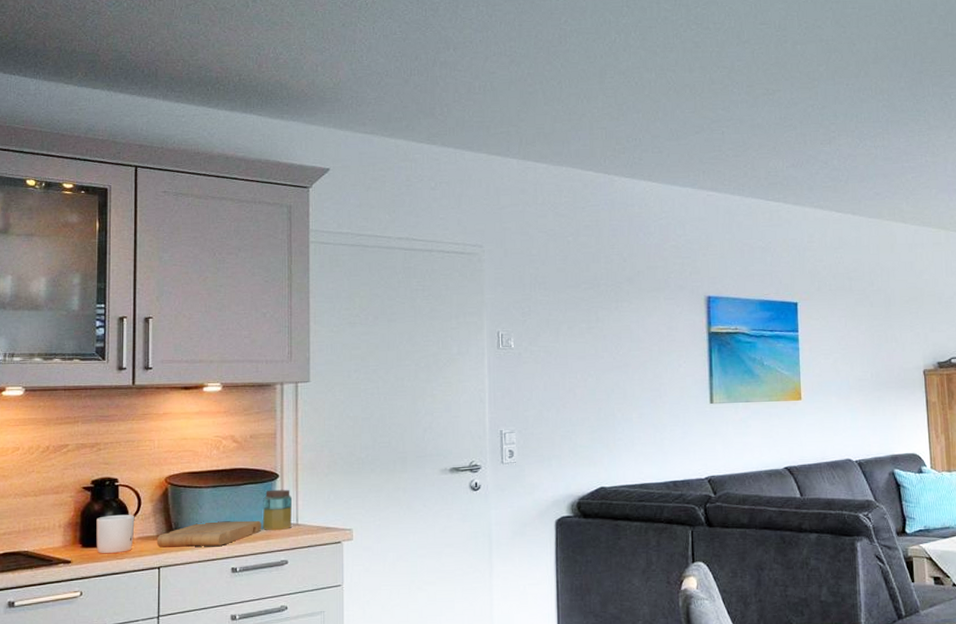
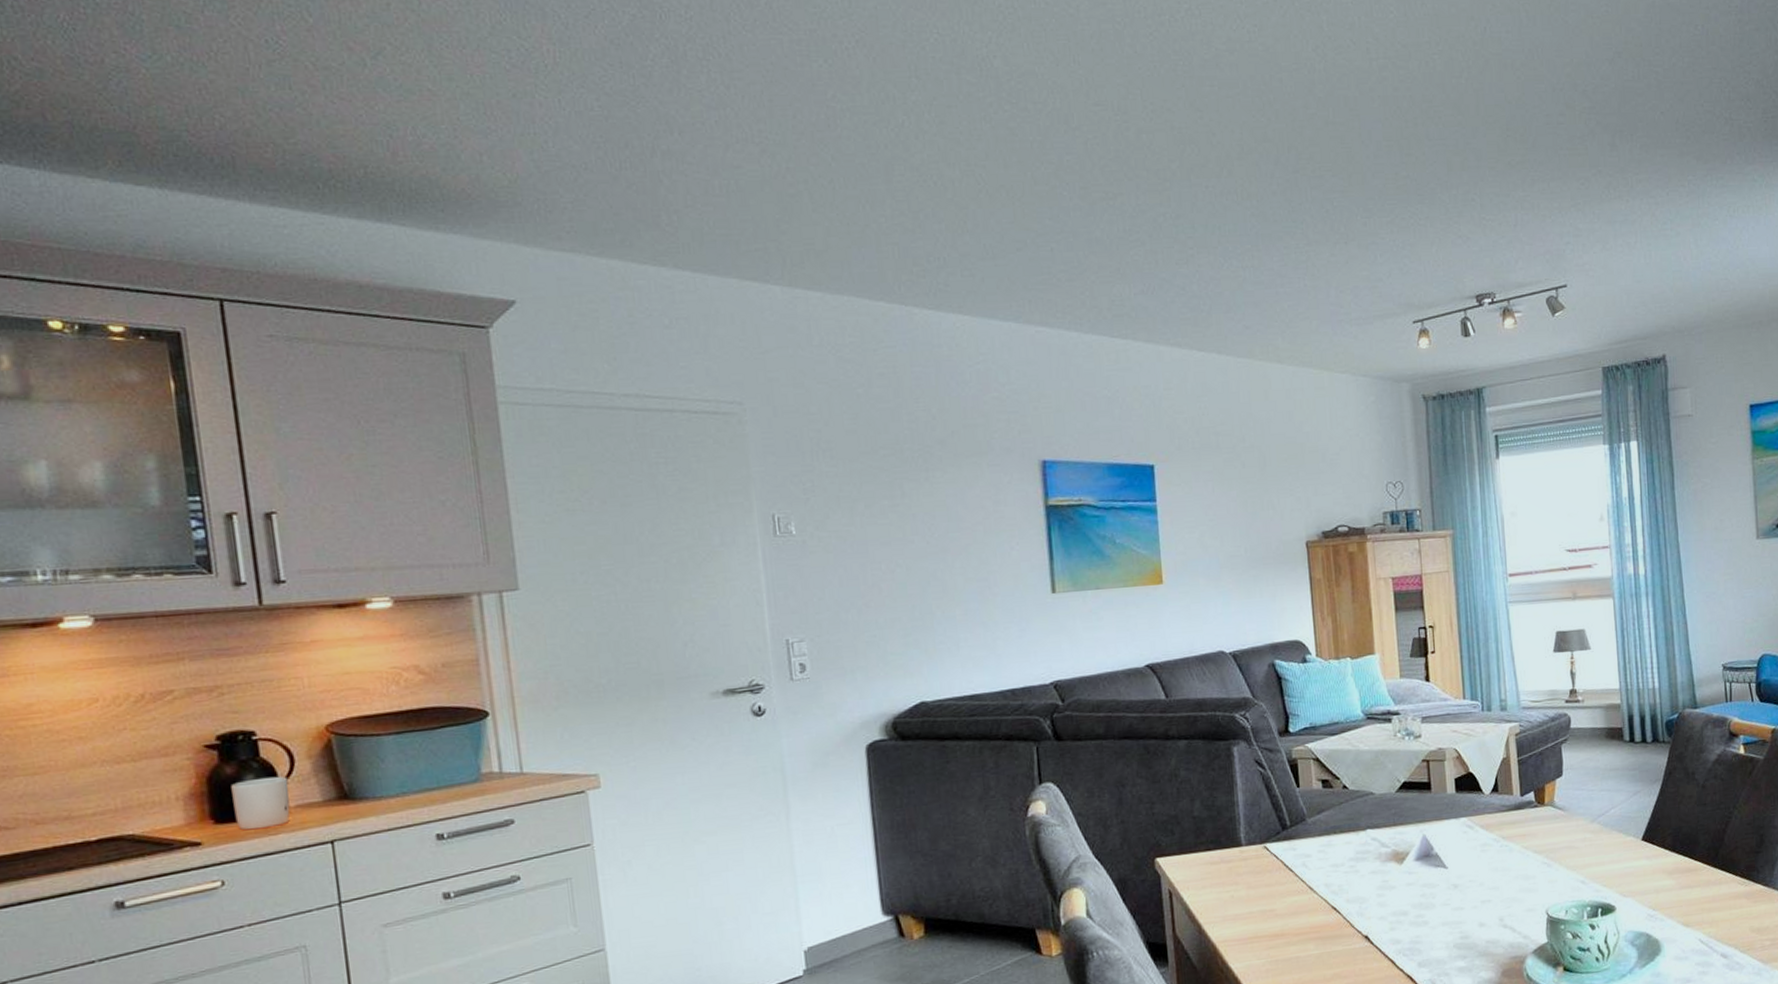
cutting board: present [156,520,262,548] -> none [323,772,473,816]
peanut butter: present [263,489,293,531] -> none [470,729,515,785]

